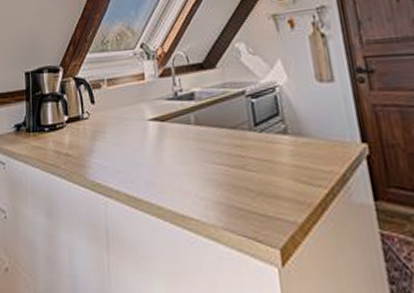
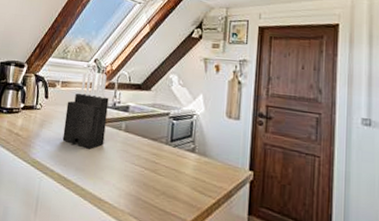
knife block: none [118,59,173,156] -> present [62,72,109,149]

